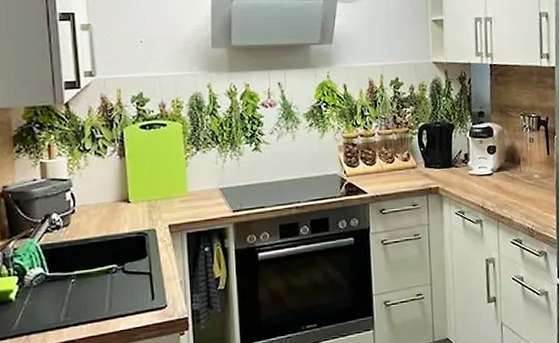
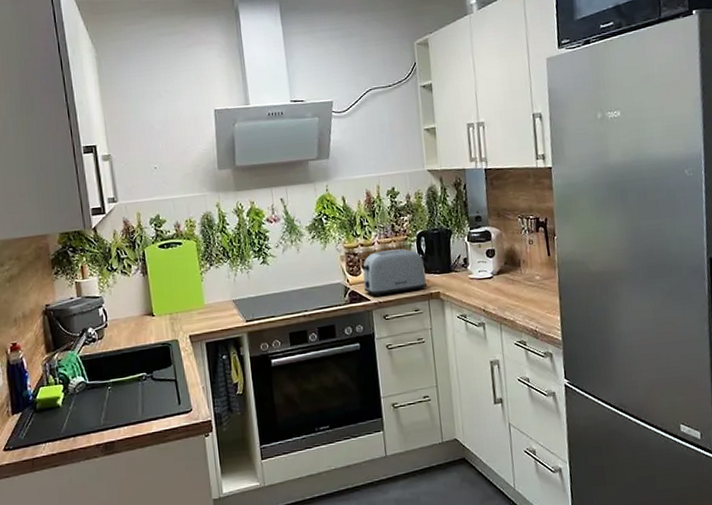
toaster: none [361,141,427,190] -> present [363,249,428,297]

